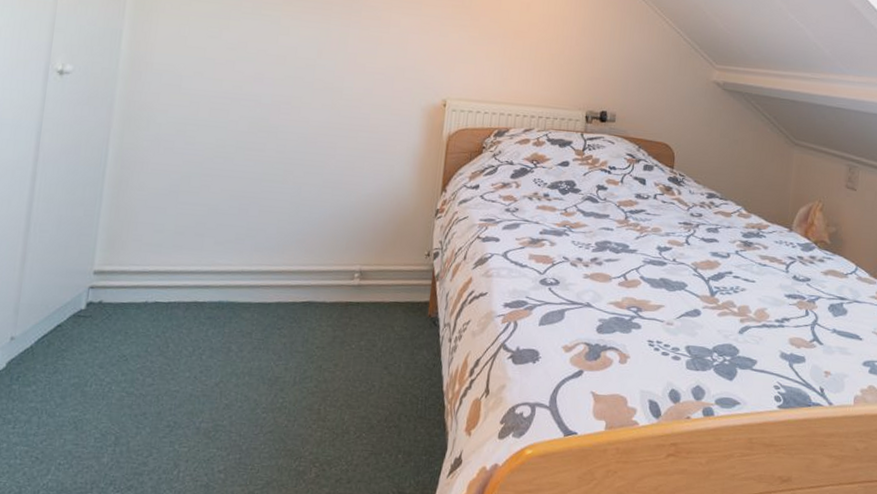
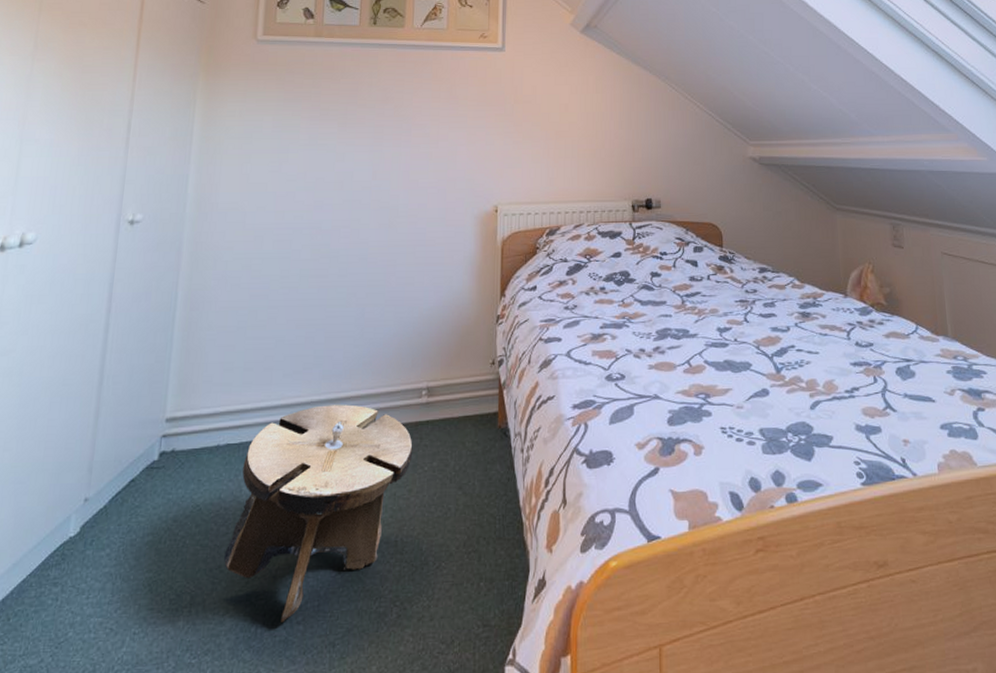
stool: none [149,275,342,470] -> present [224,404,413,623]

